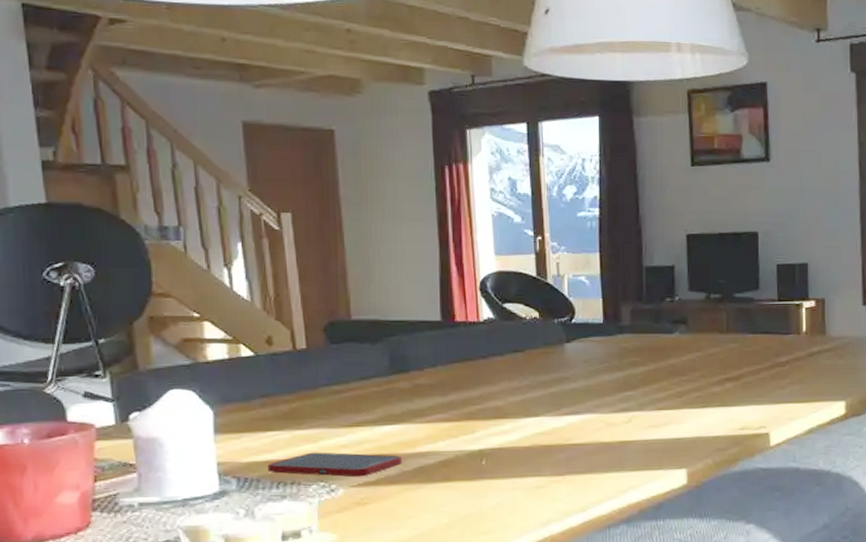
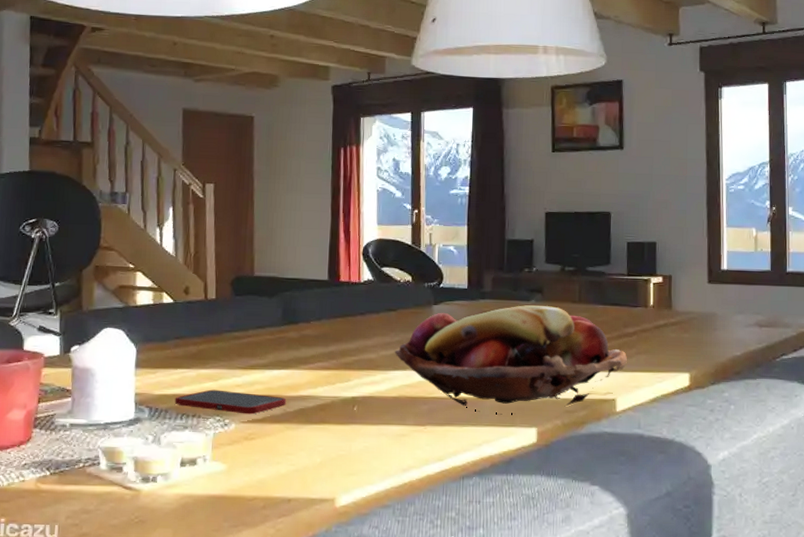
fruit basket: none [524,338,780,458] -> present [394,305,627,415]

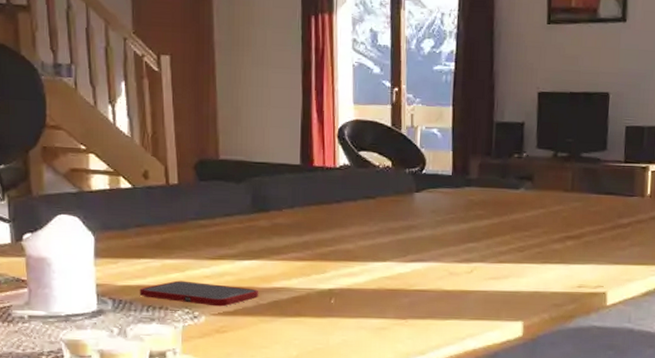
fruit basket: present [394,305,627,415] -> none [373,193,620,308]

